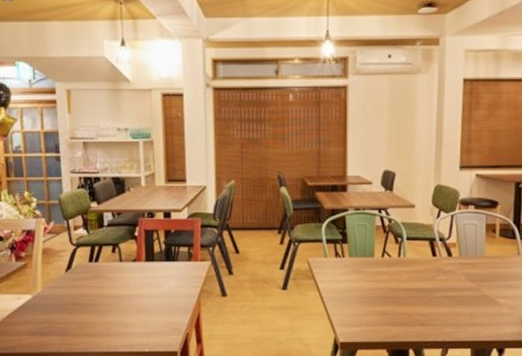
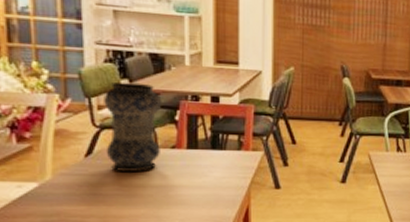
vase: none [78,204,124,284] -> present [104,82,162,173]

